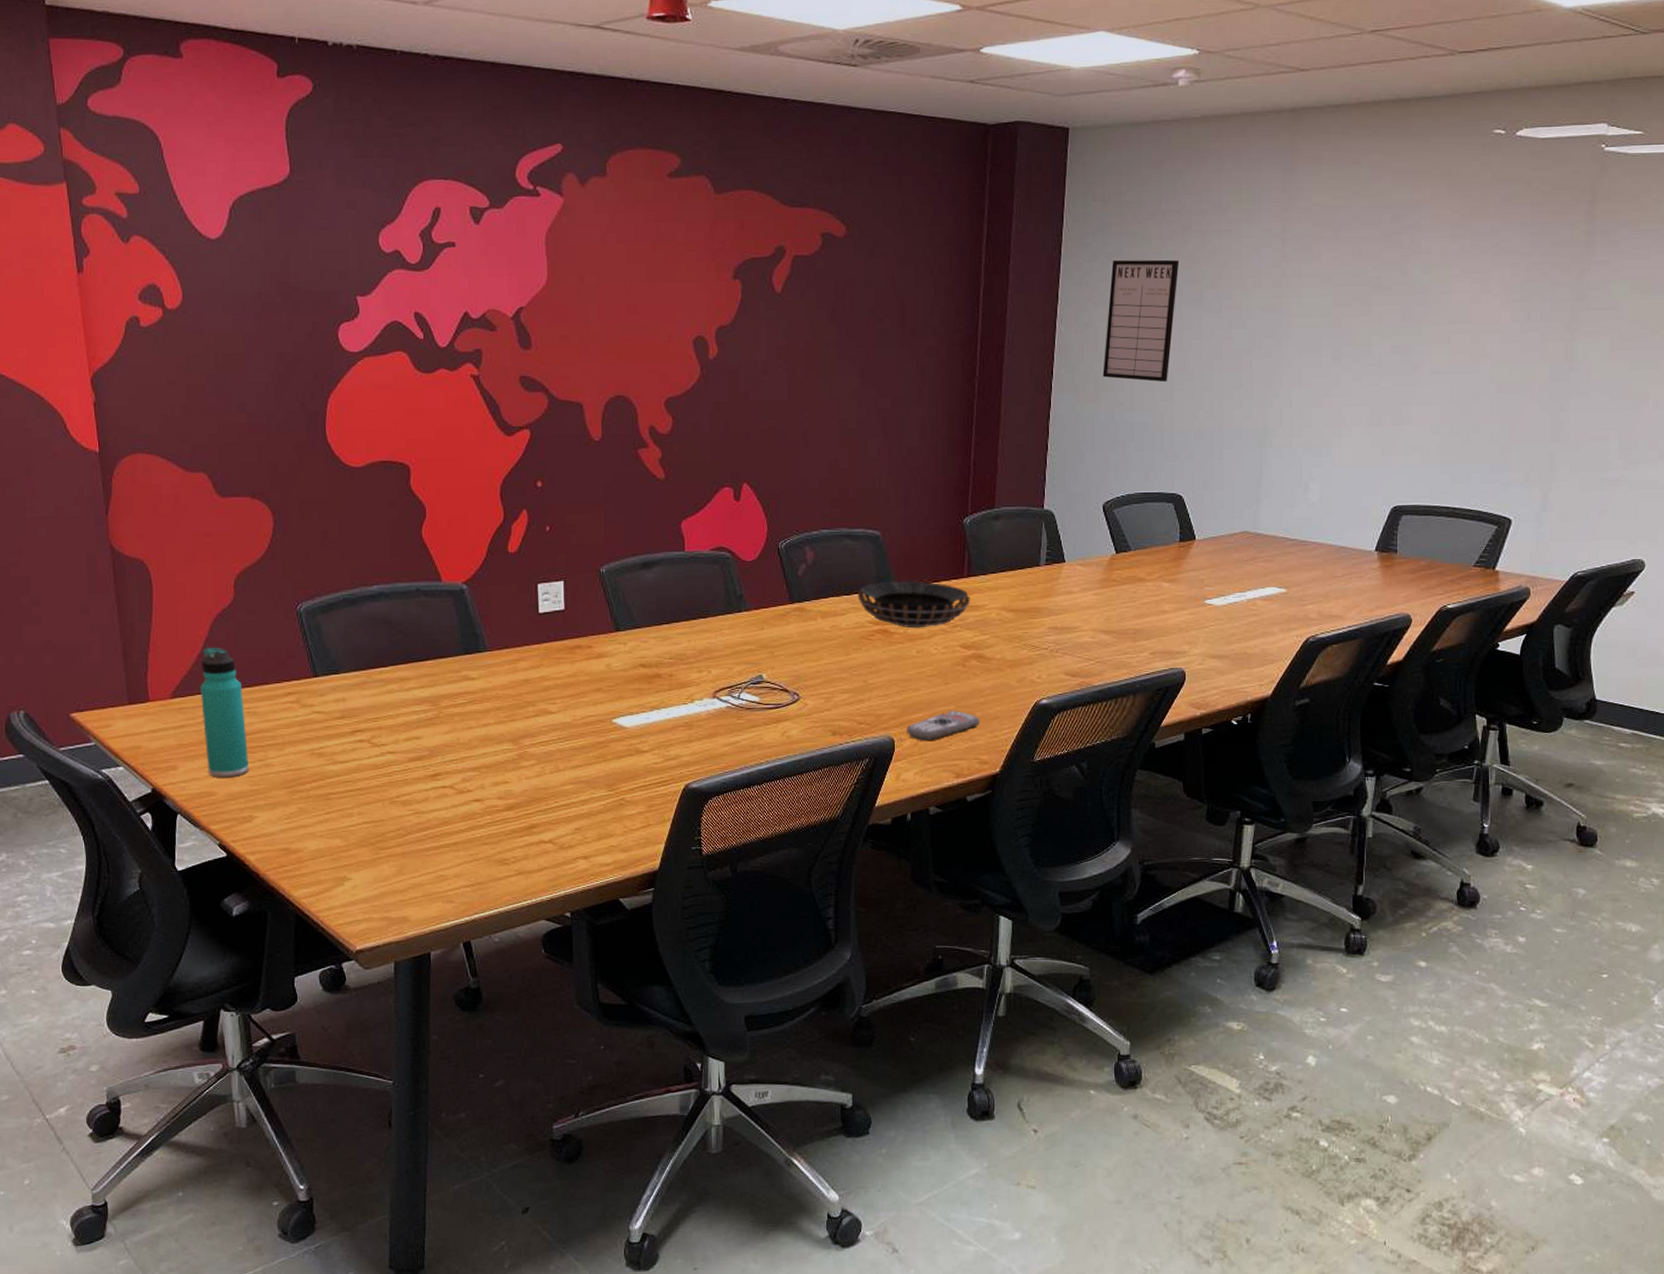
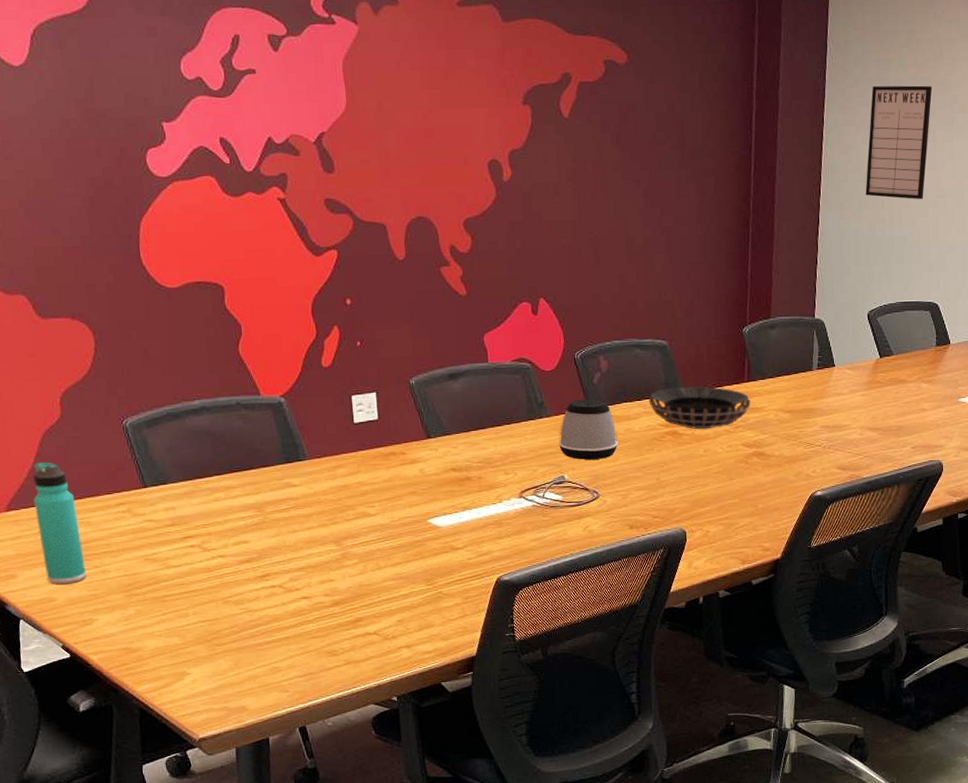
speaker: none [757,592,823,658] -> present [558,399,618,460]
remote control: present [907,711,980,741] -> none [697,503,762,531]

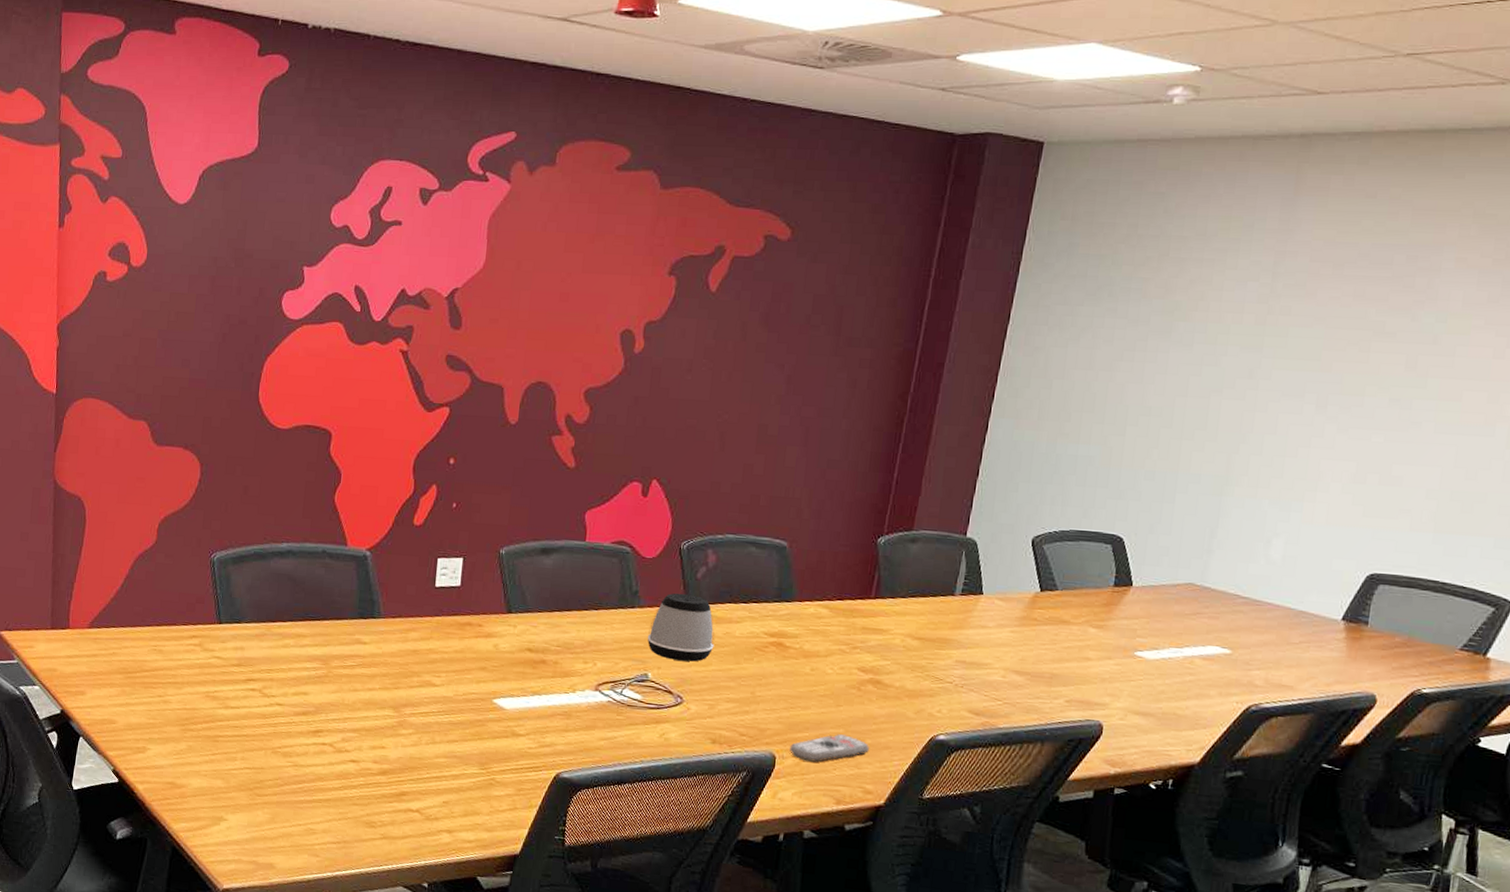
thermos bottle: present [33,461,86,585] -> none [112,584,153,709]
decorative bowl: present [648,386,751,430] -> none [755,593,875,646]
remote control: none [697,503,762,531] -> present [790,734,869,762]
writing board: present [865,85,933,200] -> none [1049,284,1151,416]

